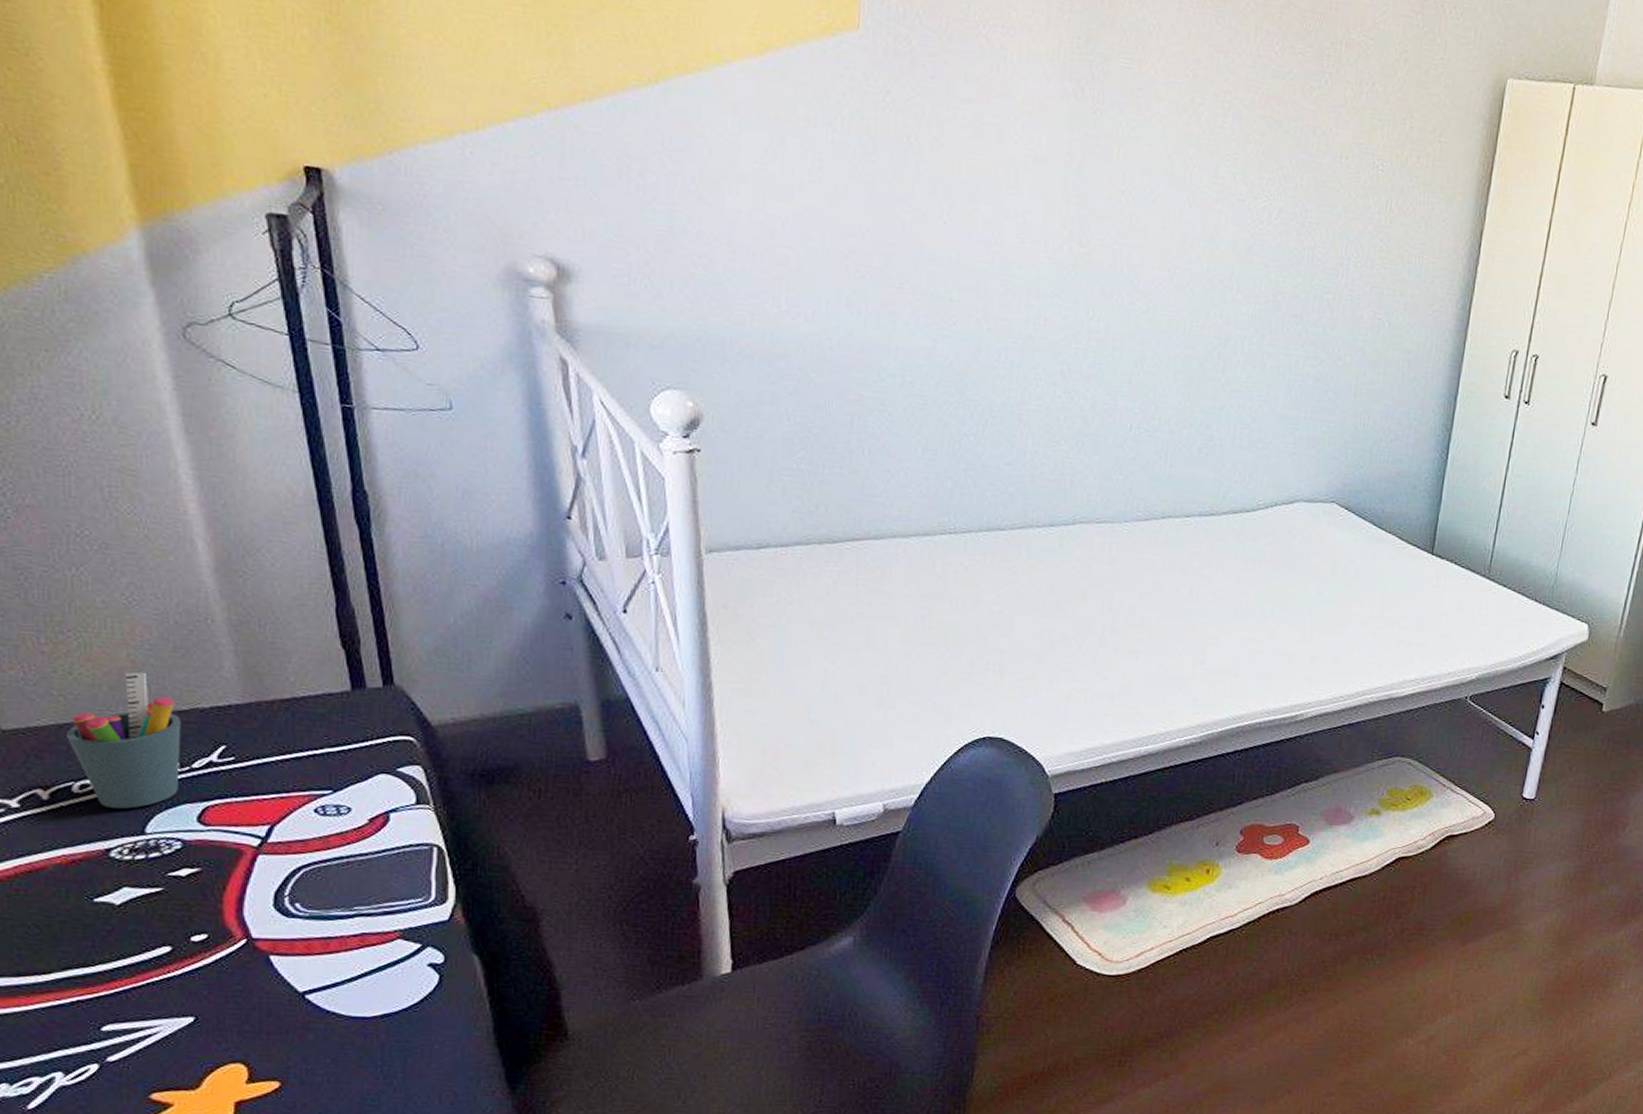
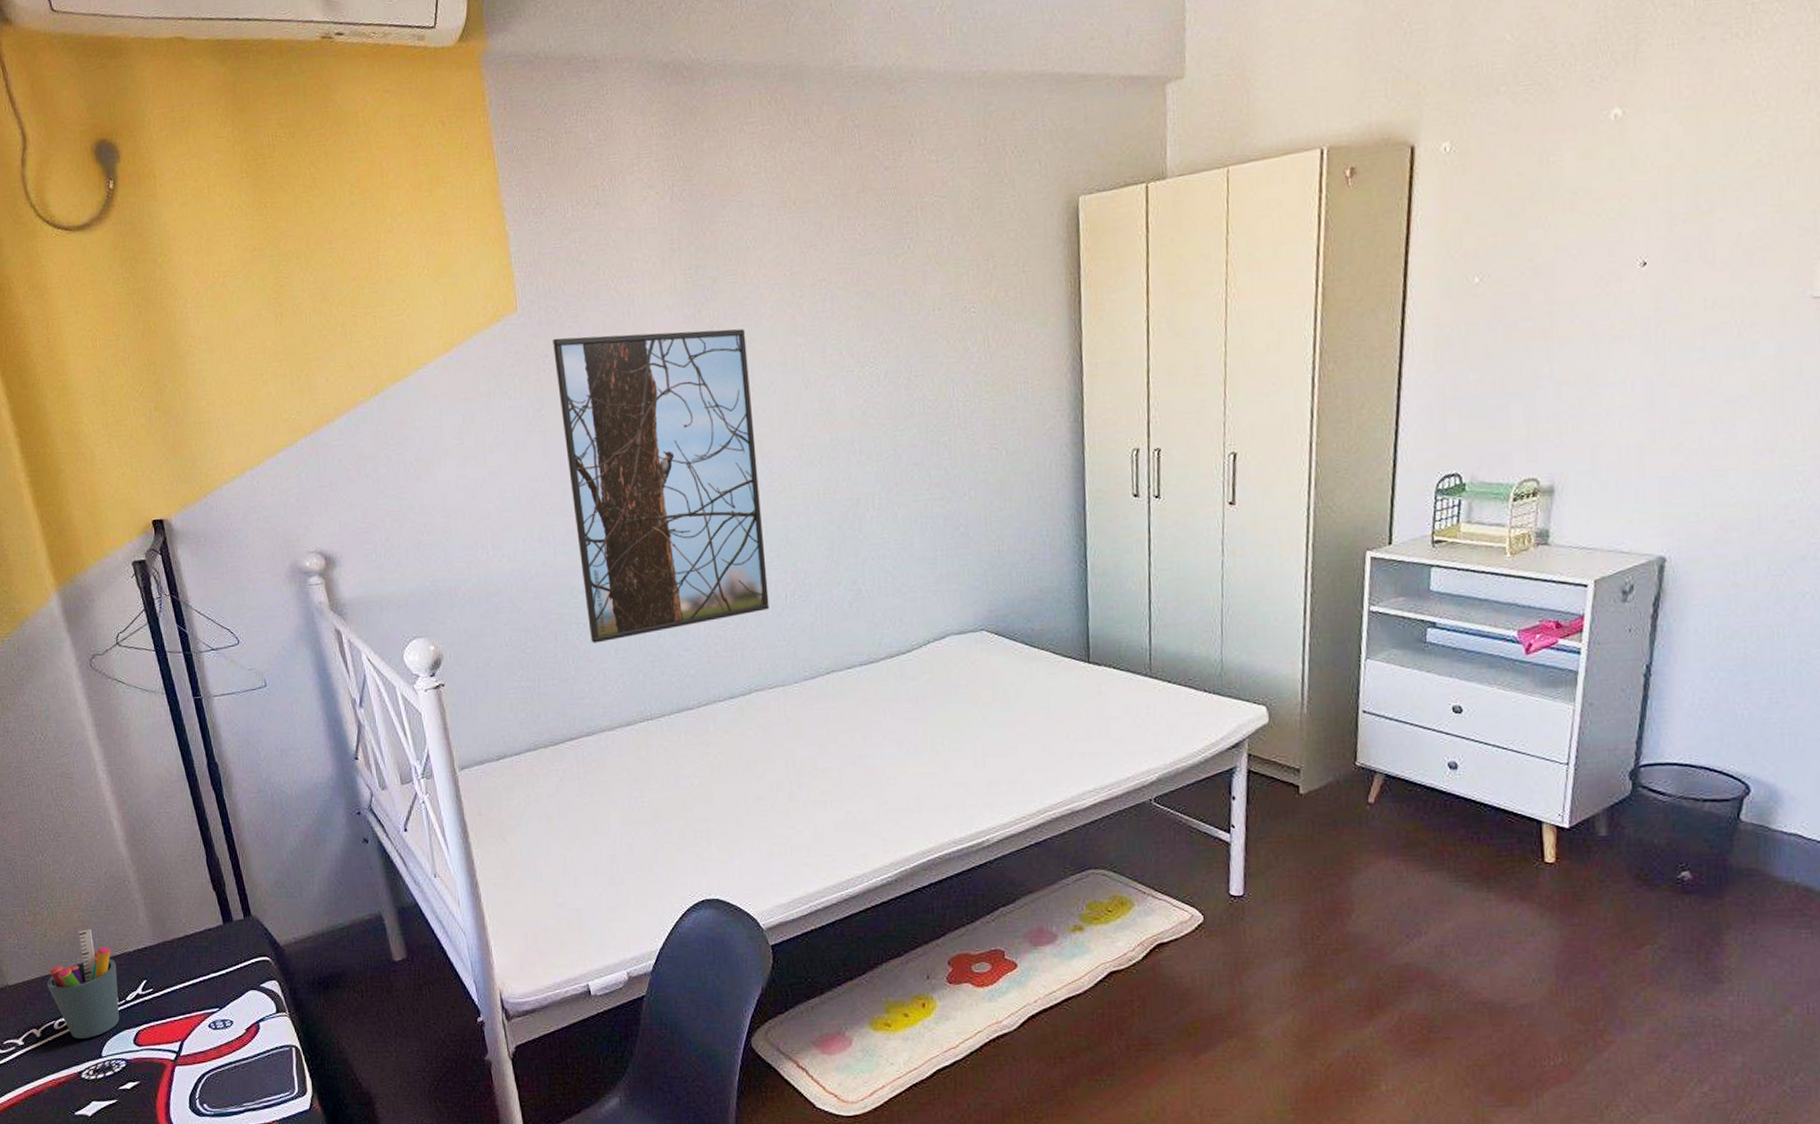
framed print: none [894,74,1132,439] -> present [553,329,770,643]

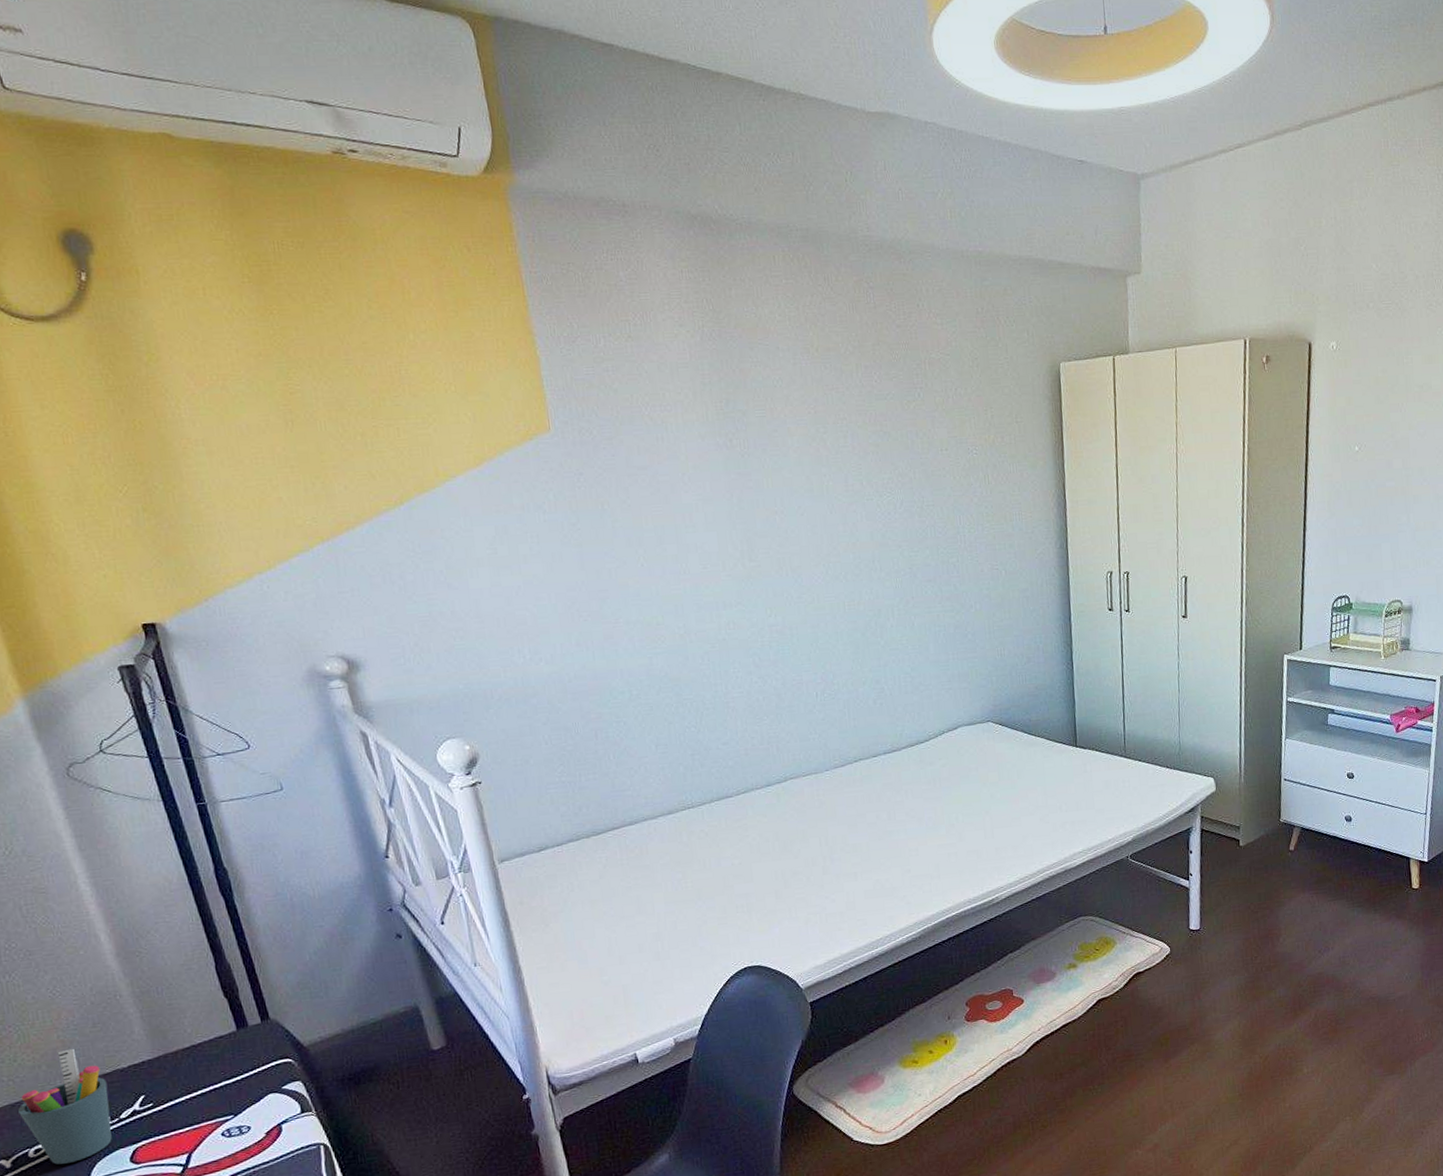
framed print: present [553,329,770,643] -> none [587,457,802,740]

